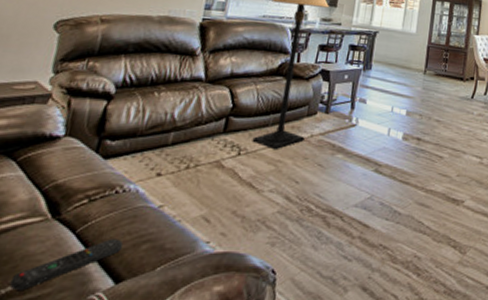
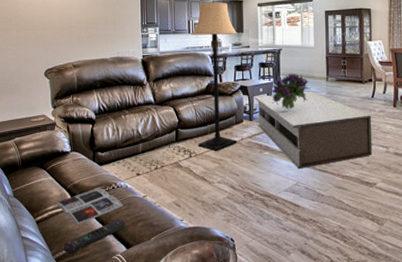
magazine: none [17,191,126,246] -> present [56,188,124,225]
coffee table: none [335,84,469,179] -> present [254,92,373,169]
bouquet: none [355,60,406,105] -> present [270,73,312,110]

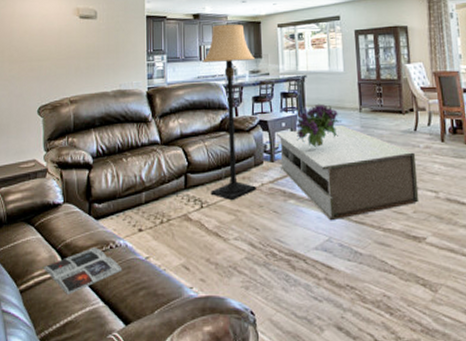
remote control: present [63,219,125,254] -> none [50,287,124,332]

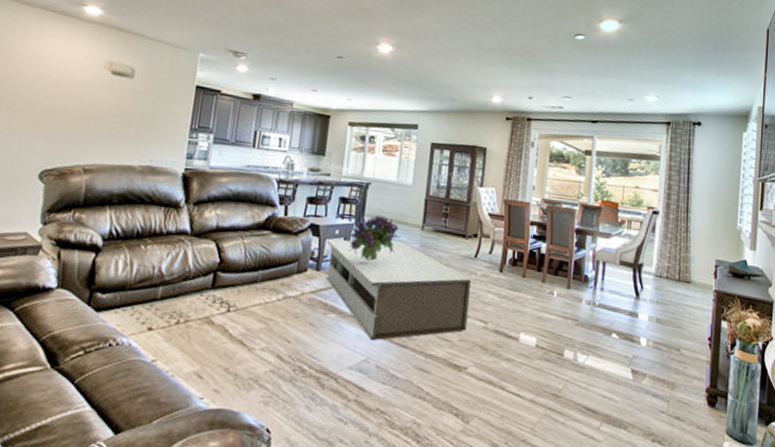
magazine: present [43,248,123,295] -> none [18,343,121,395]
lamp: present [202,24,256,200] -> none [241,110,317,307]

